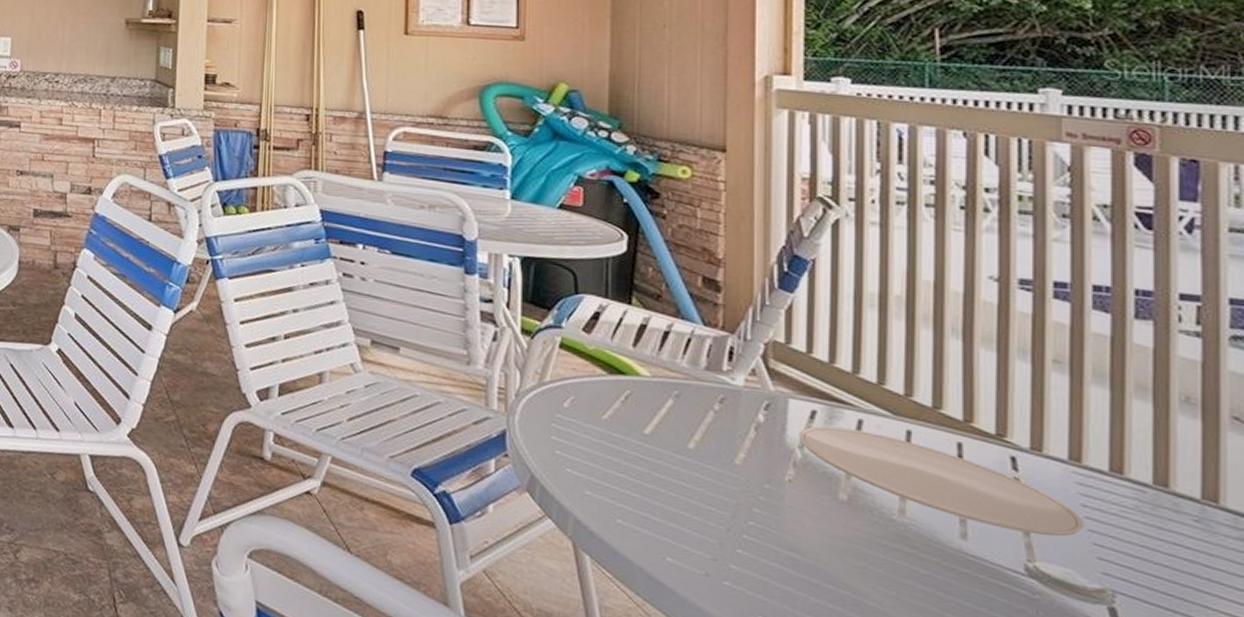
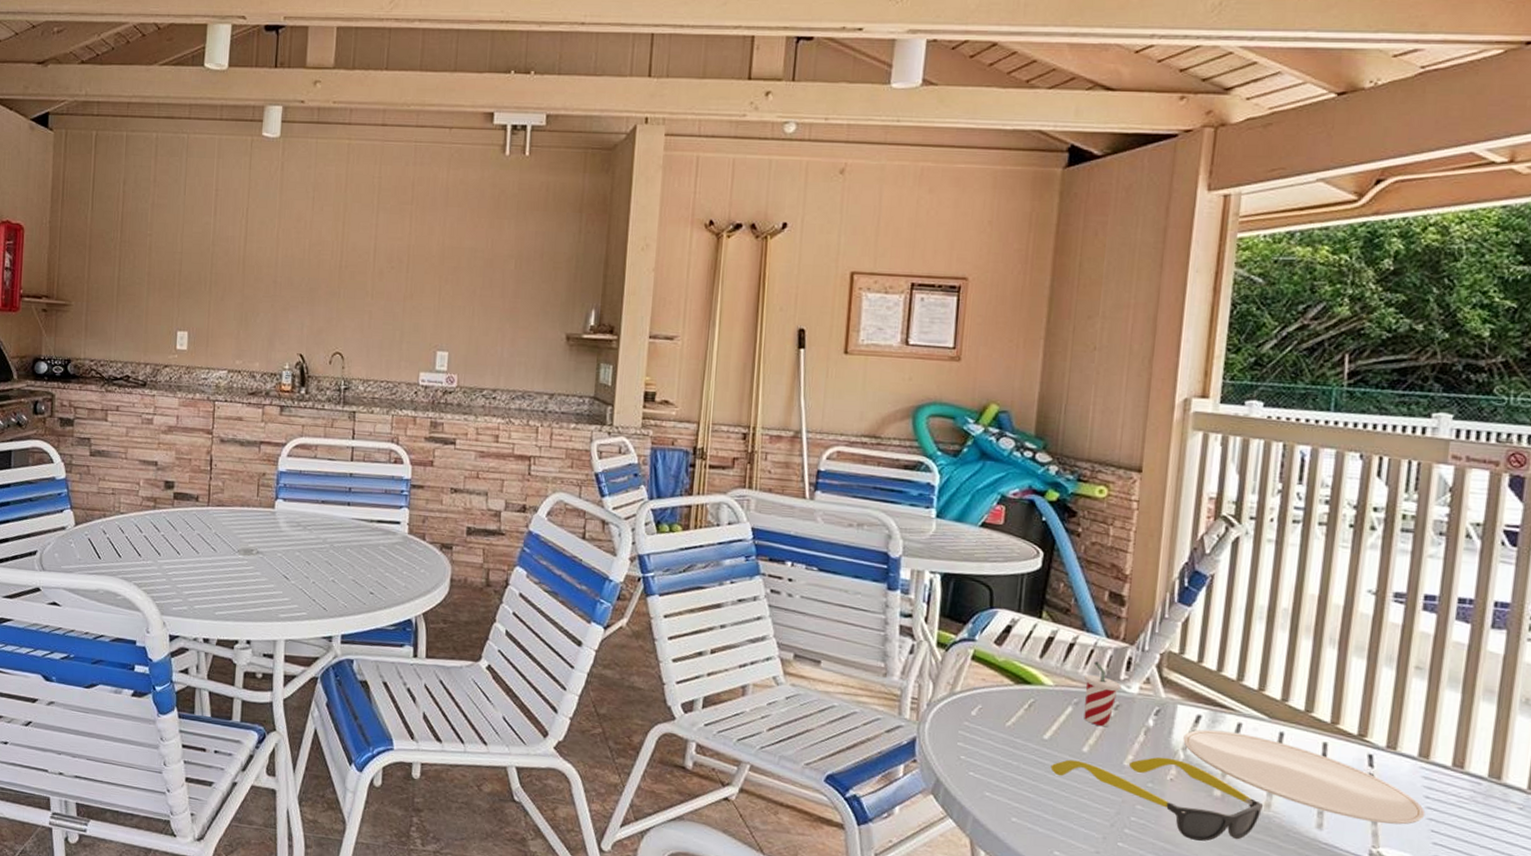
sunglasses: none [654,455,897,551] -> present [1050,756,1264,842]
beverage cup: none [684,351,725,422] -> present [1084,661,1122,727]

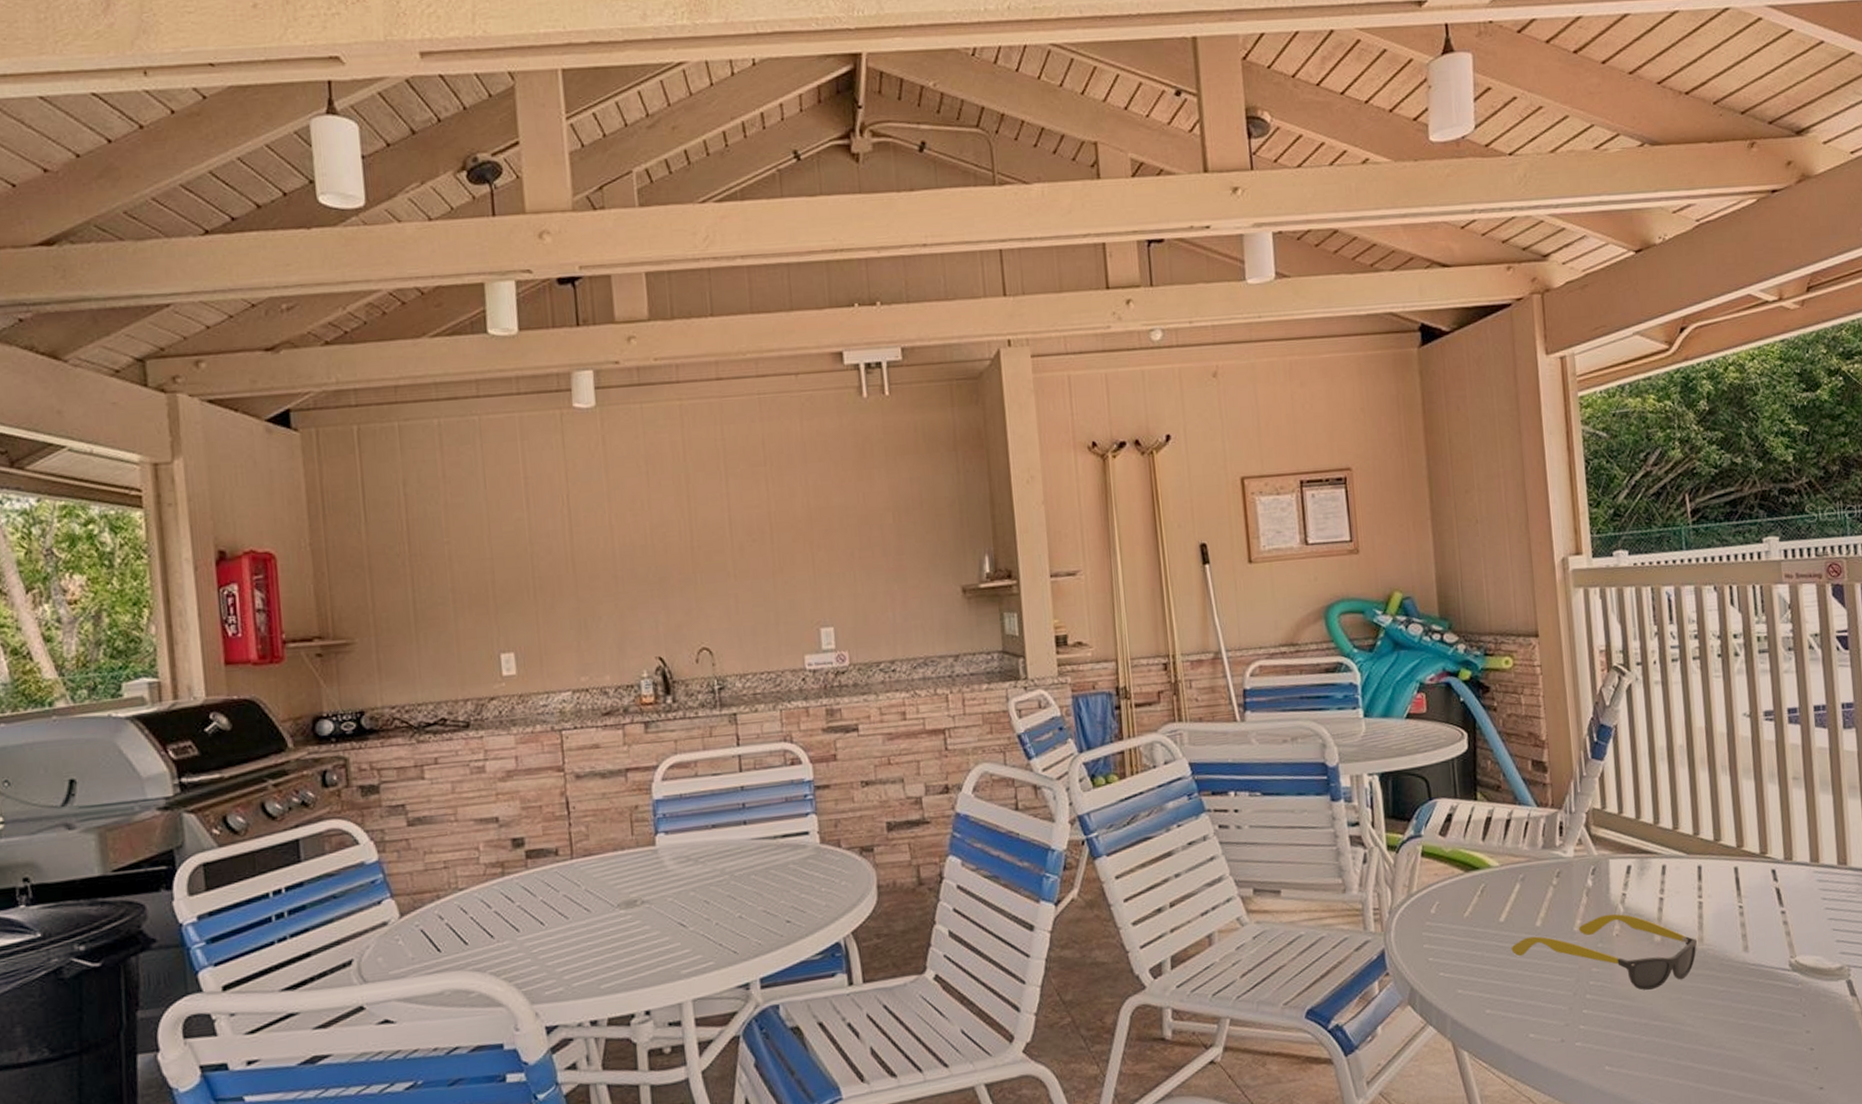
beverage cup: present [1084,661,1122,727] -> none [1525,833,1559,897]
plate: present [1183,729,1426,825] -> none [1619,874,1826,934]

